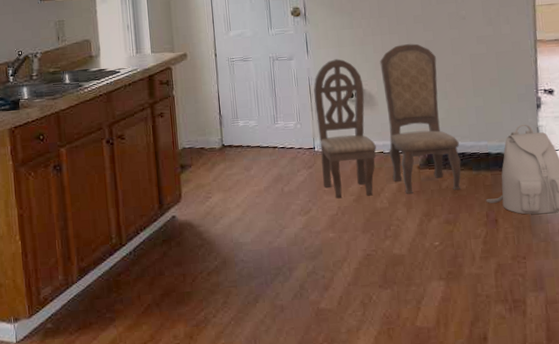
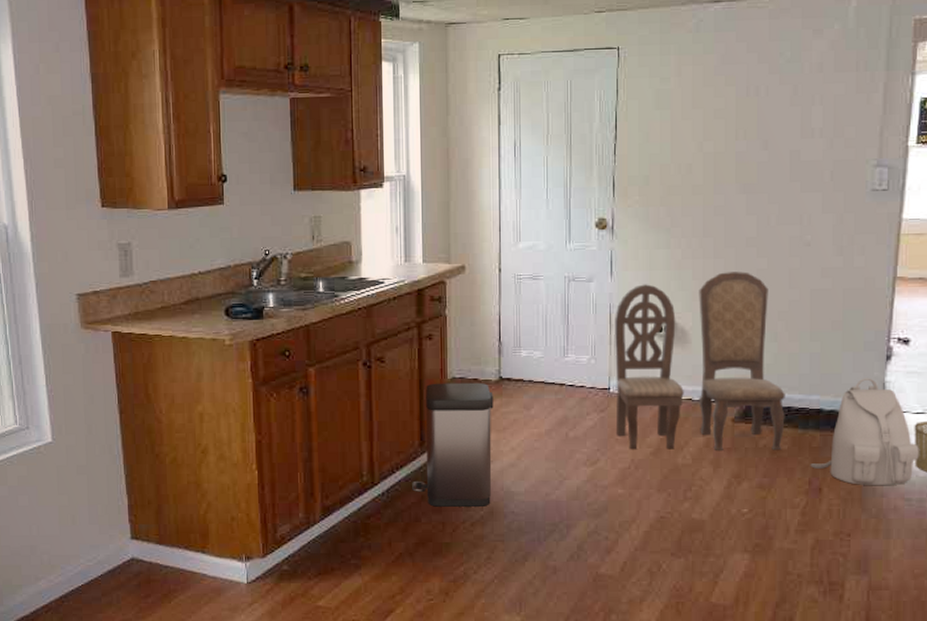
pedal bin: none [155,150,223,261] -> present [412,382,494,507]

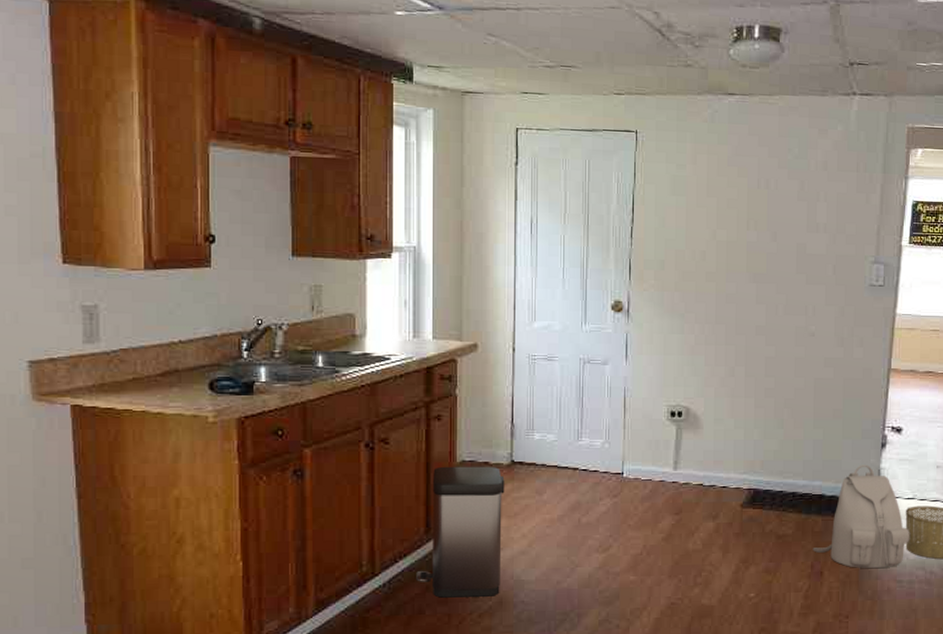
dining chair: present [615,272,785,450] -> none [628,359,790,536]

